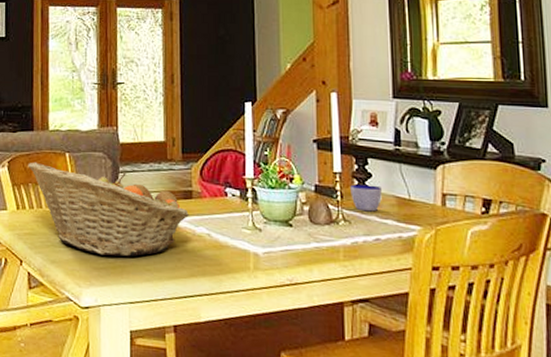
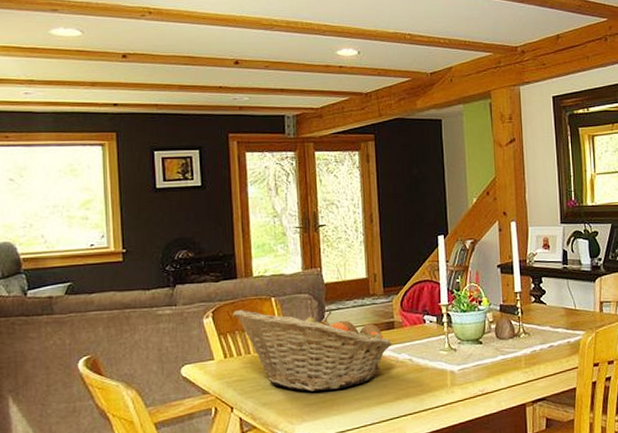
cup: present [350,184,382,212] -> none [529,300,554,324]

